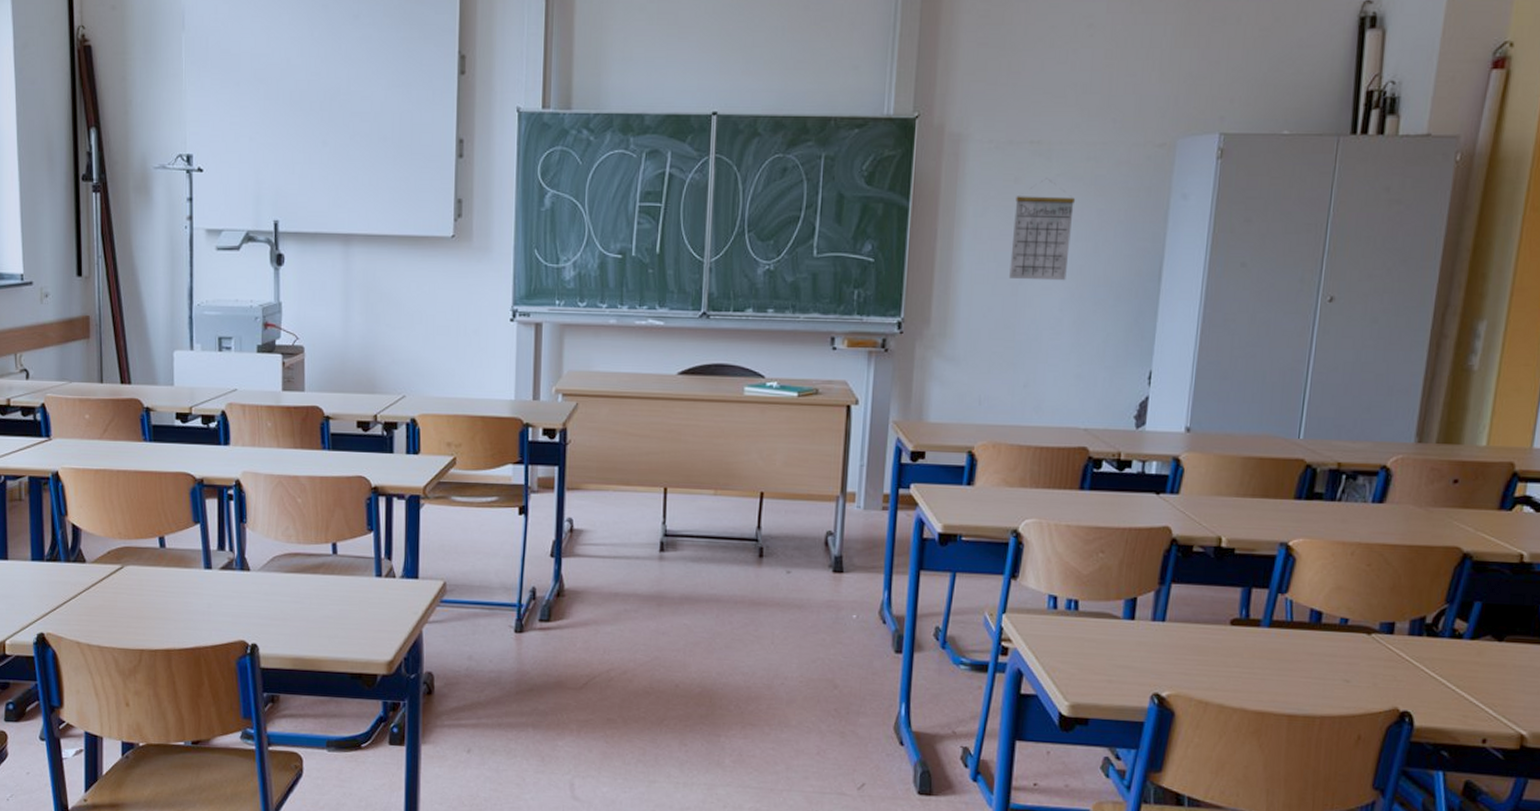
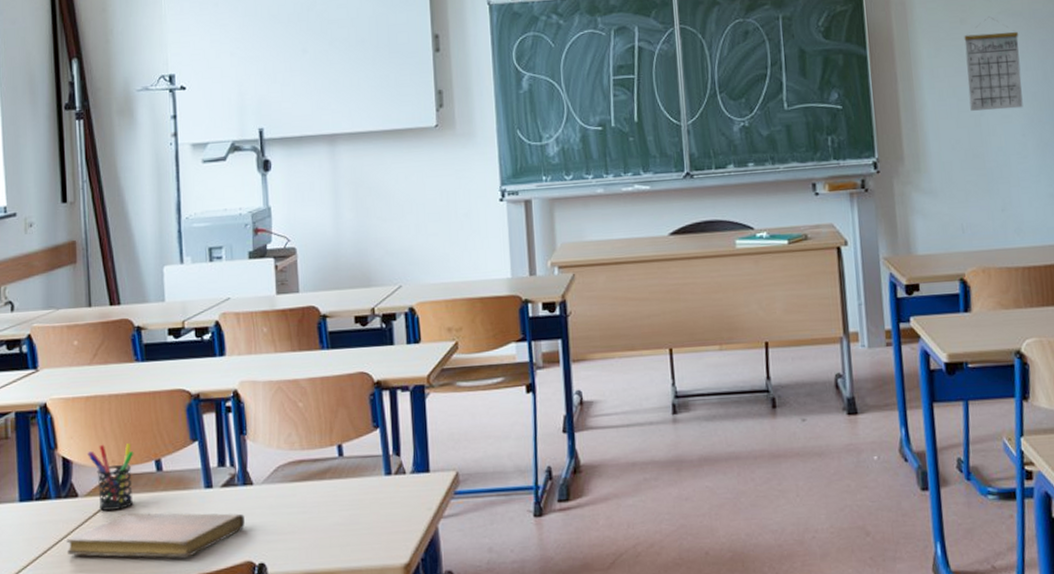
notebook: none [74,583,240,630] -> present [66,512,245,558]
pen holder: none [96,516,139,579] -> present [87,442,134,511]

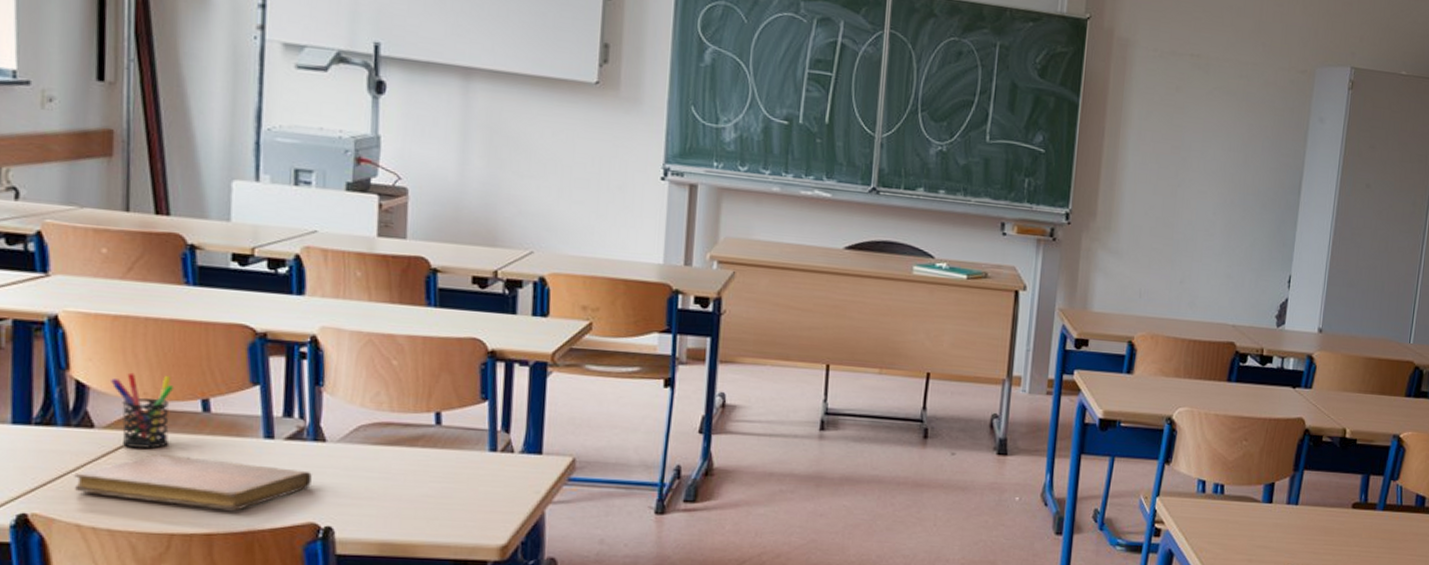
calendar: present [964,17,1023,111] -> none [1169,90,1230,187]

